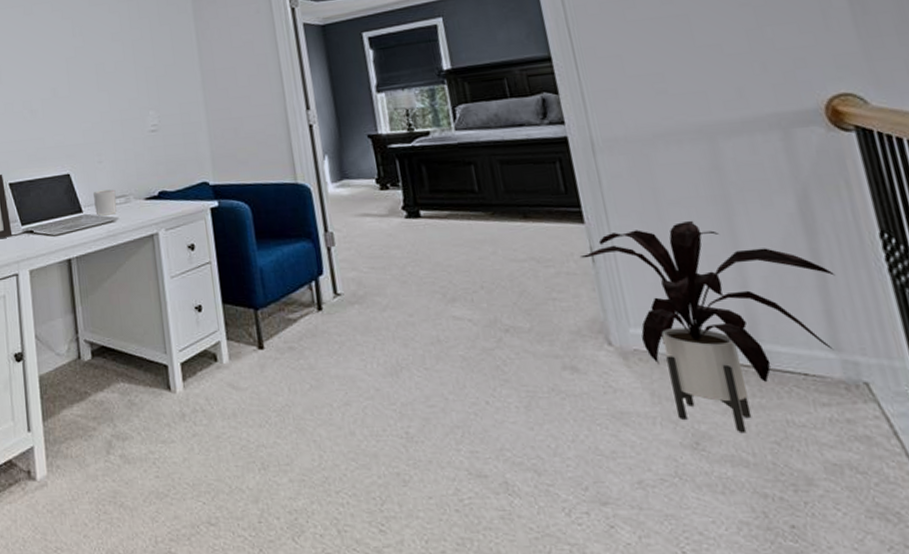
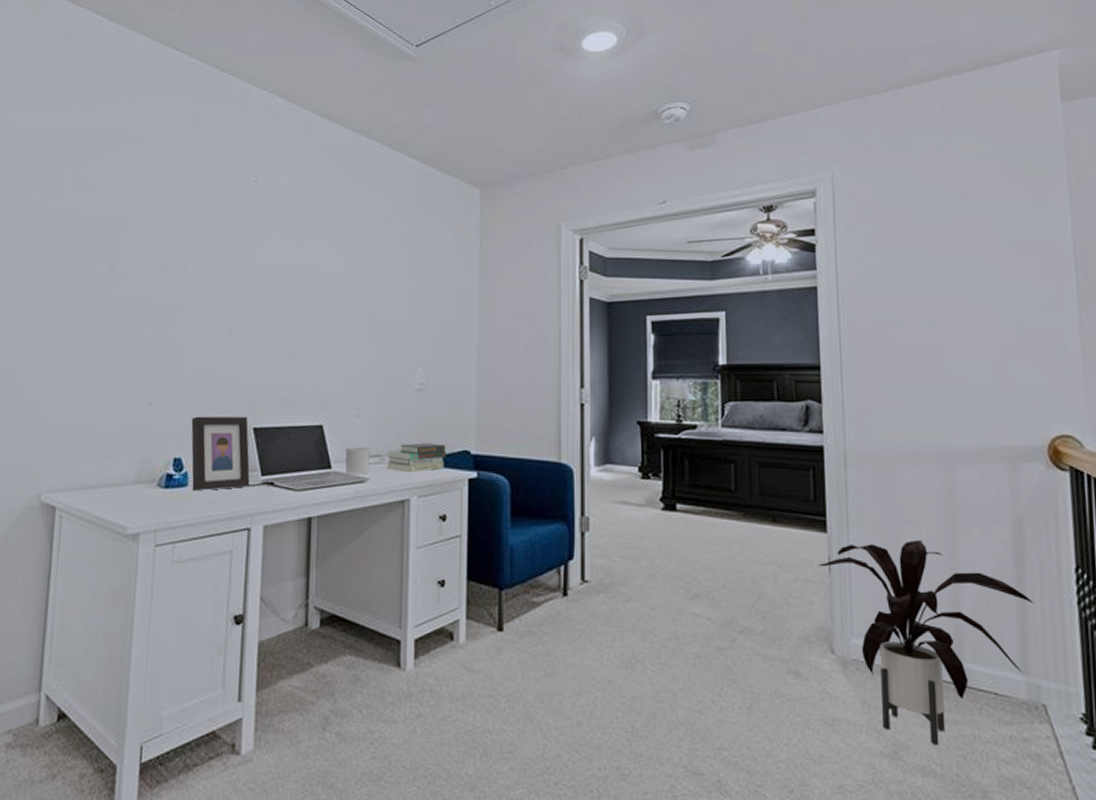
books: none [131,178,187,209] -> present [386,443,446,473]

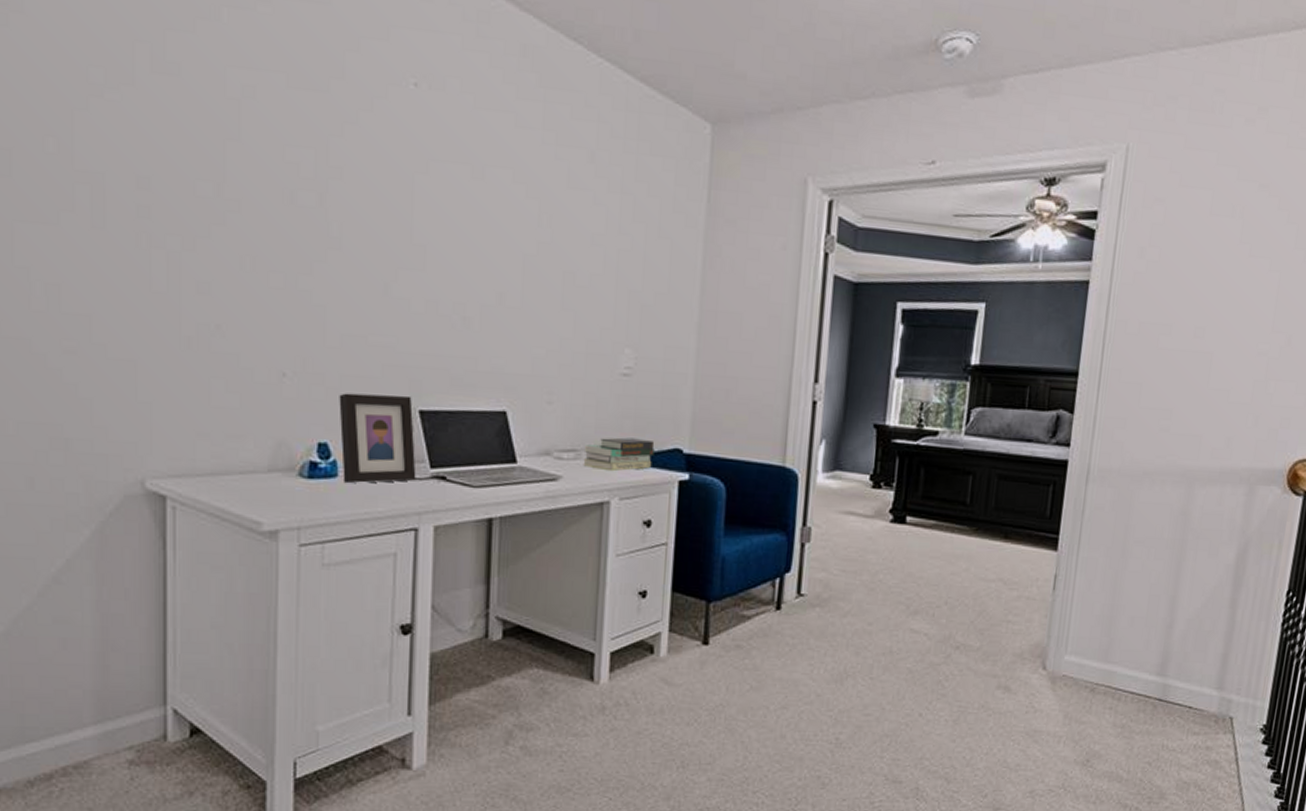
mug: present [345,447,370,475] -> none [534,438,564,472]
house plant: present [818,540,1033,746] -> none [1043,561,1242,754]

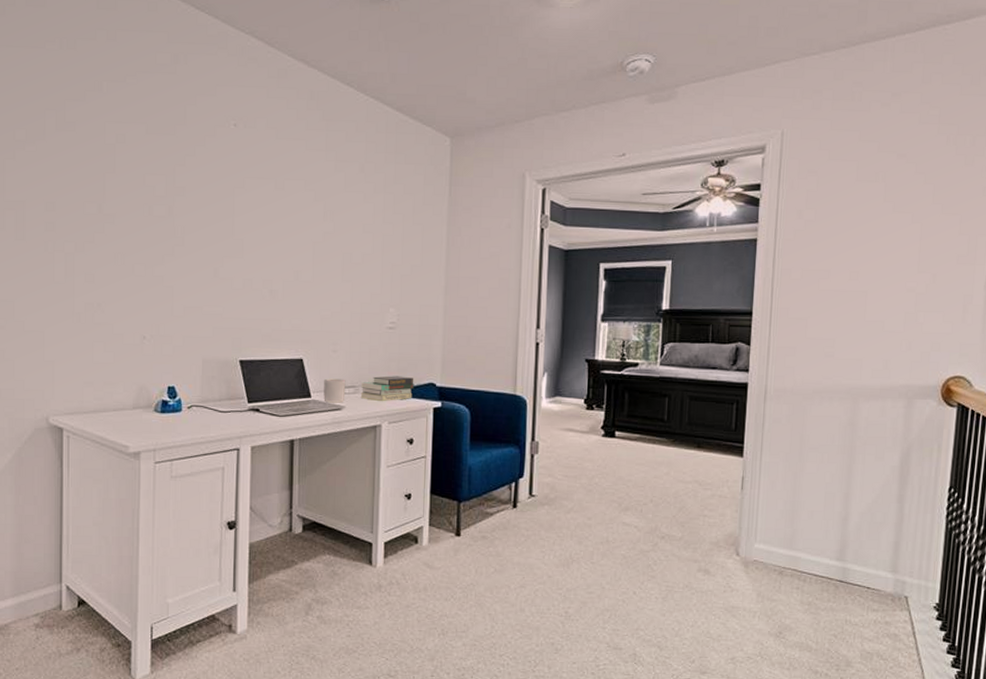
picture frame: present [339,393,416,484] -> none [182,349,238,416]
mug: none [534,438,564,472] -> present [324,378,346,403]

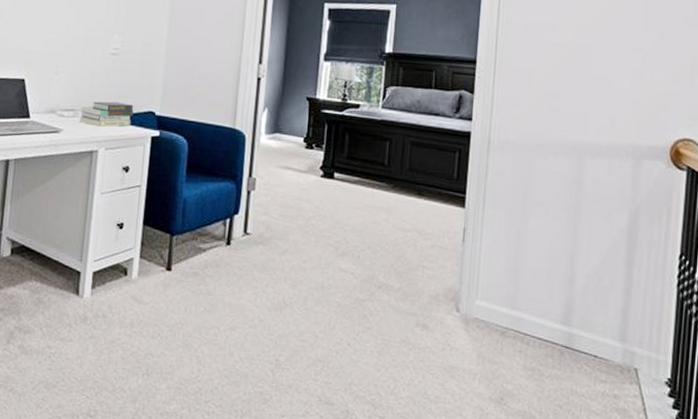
mug: present [324,378,346,403] -> none [42,100,66,126]

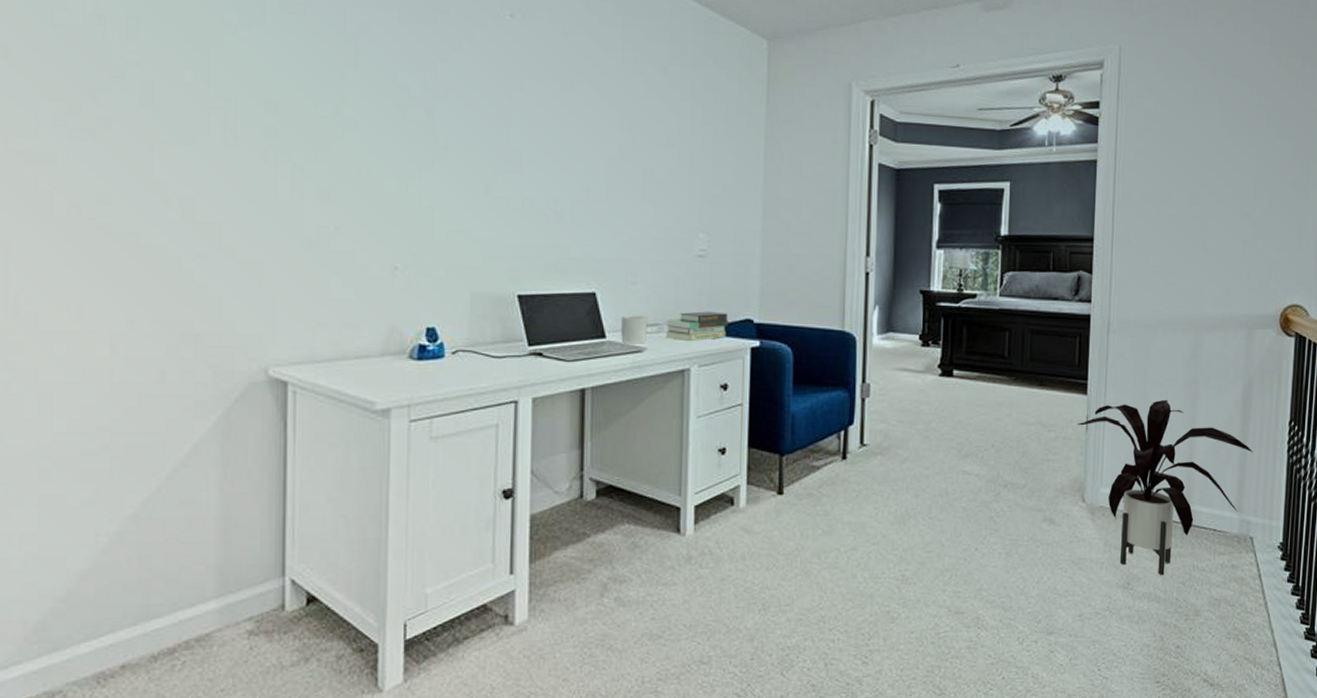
mug: none [42,100,66,126] -> present [621,315,648,344]
house plant: none [453,220,639,396] -> present [1077,400,1253,576]

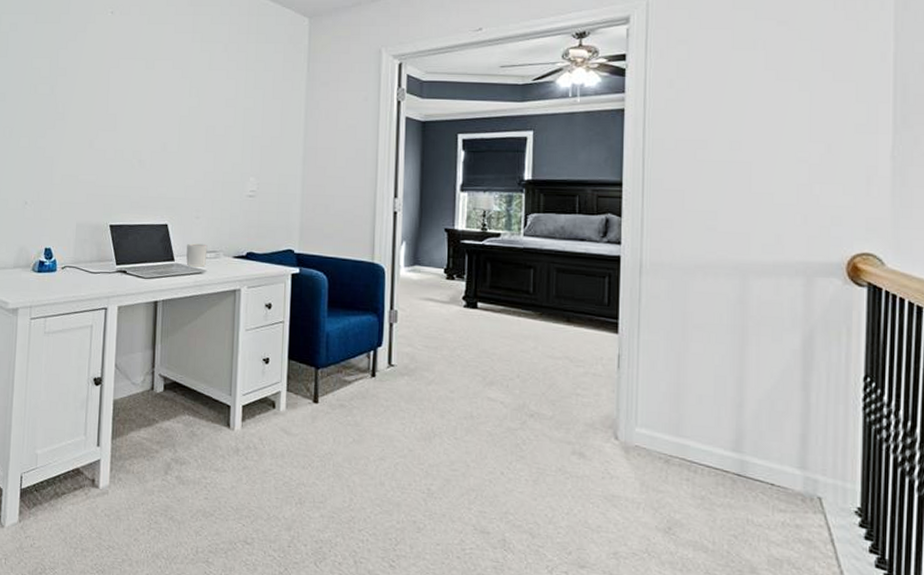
books: present [665,311,728,342] -> none [221,241,273,267]
house plant: present [1077,400,1253,576] -> none [607,344,818,525]

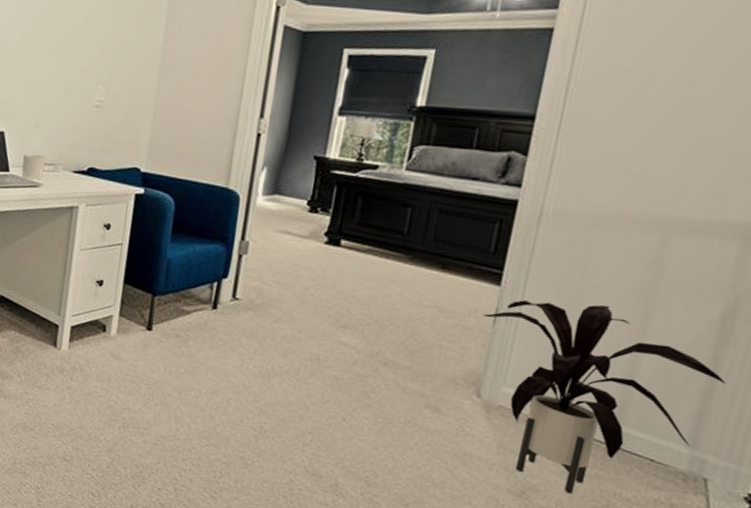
house plant: none [607,344,818,525] -> present [482,300,726,494]

